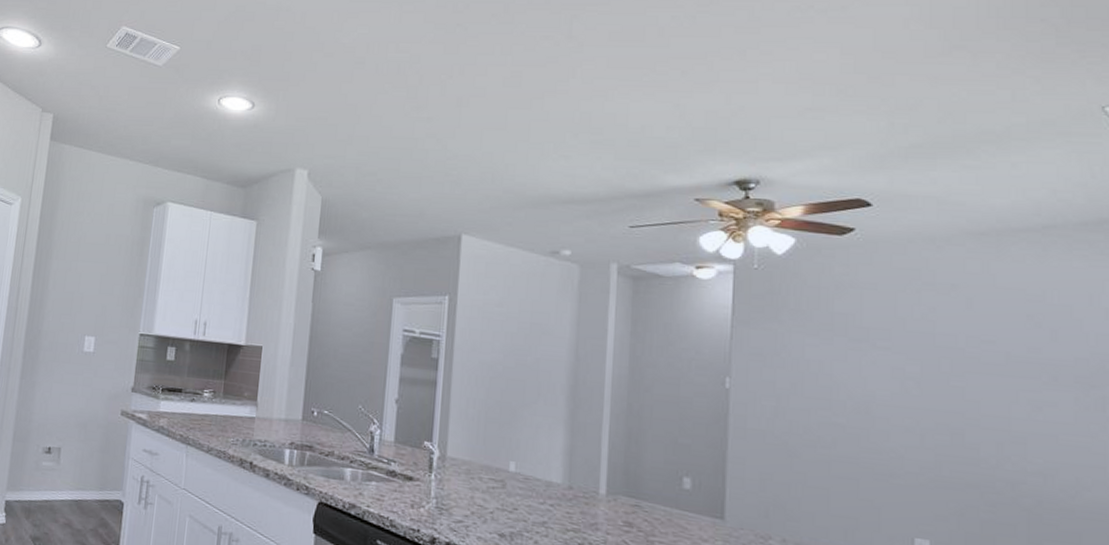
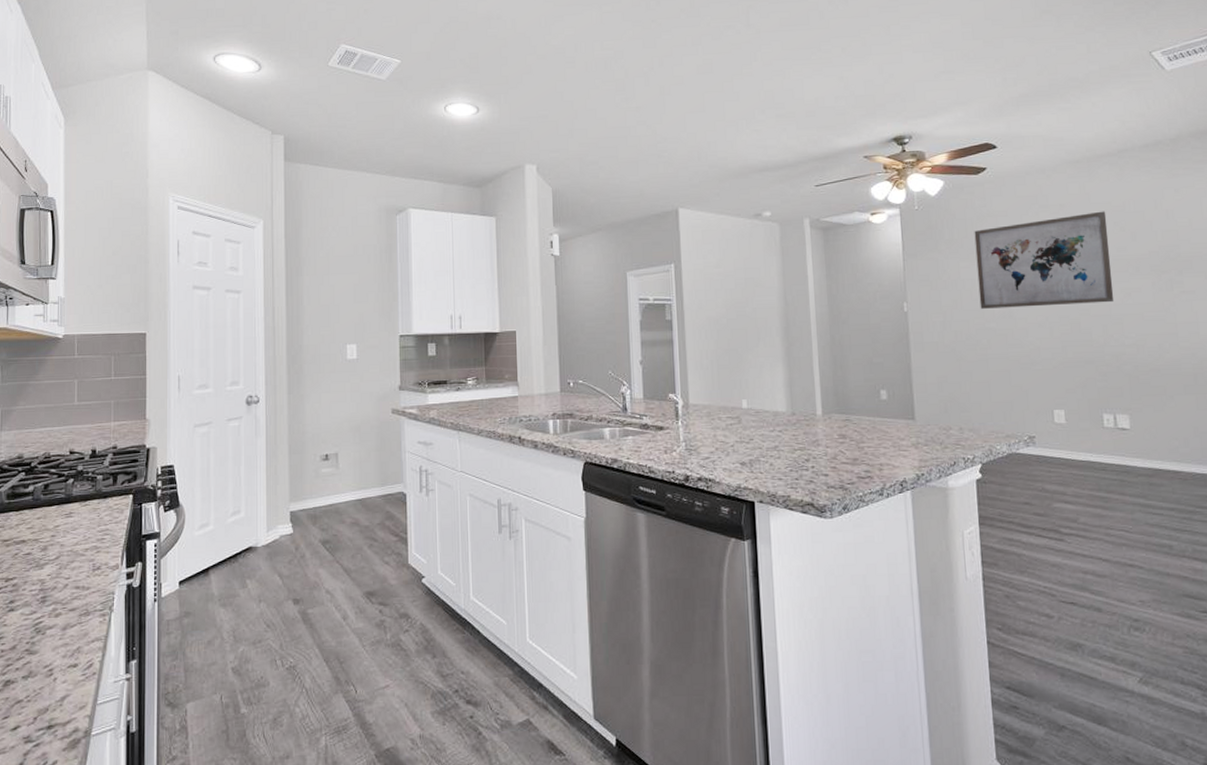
wall art: none [827,298,1017,416] -> present [974,211,1115,309]

